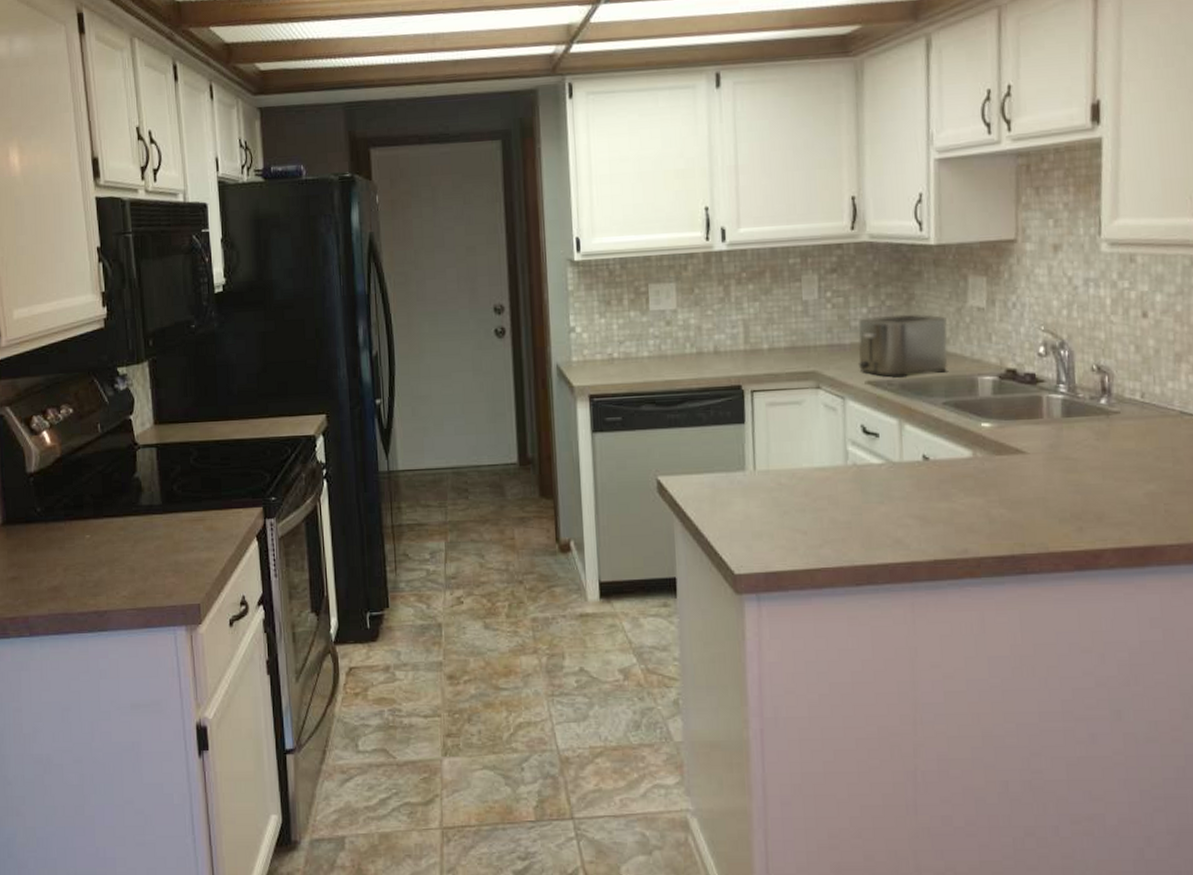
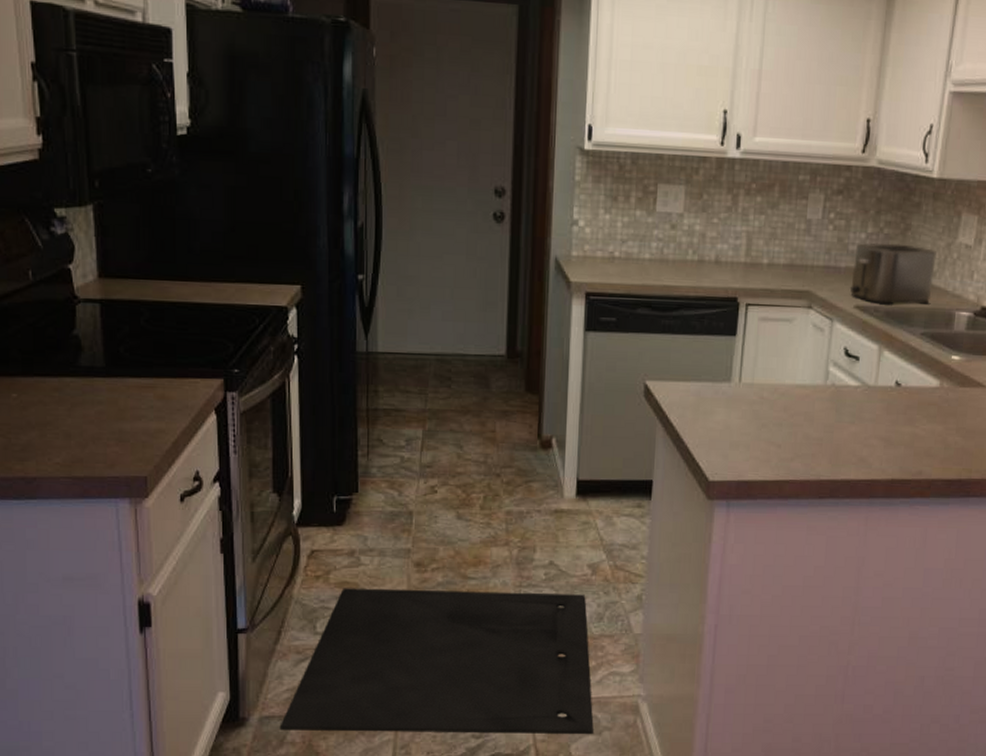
door mat: none [329,701,643,855] -> present [279,588,594,734]

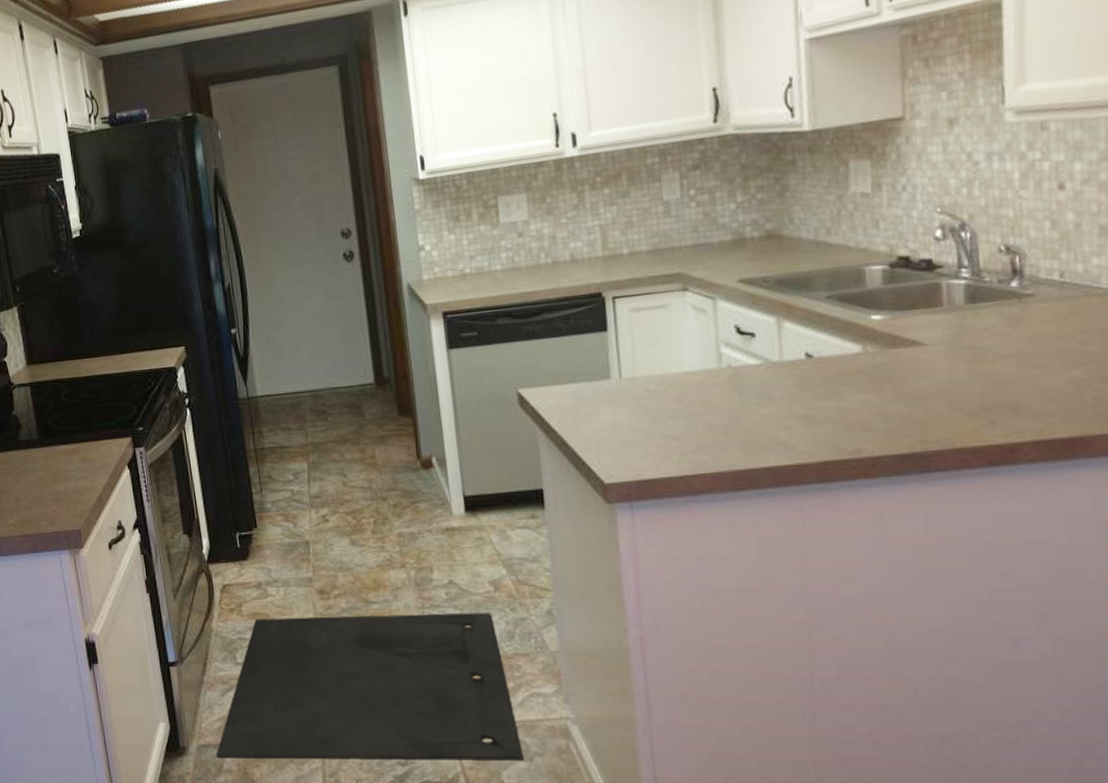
toaster: present [850,242,937,305] -> none [726,204,829,274]

